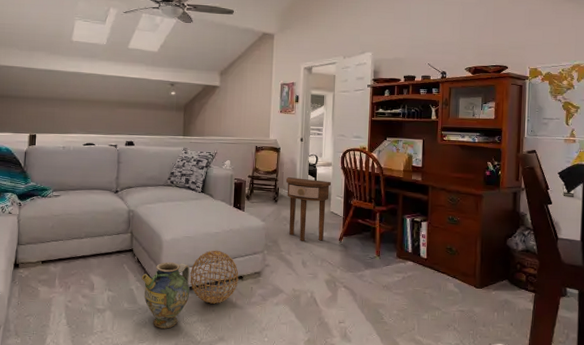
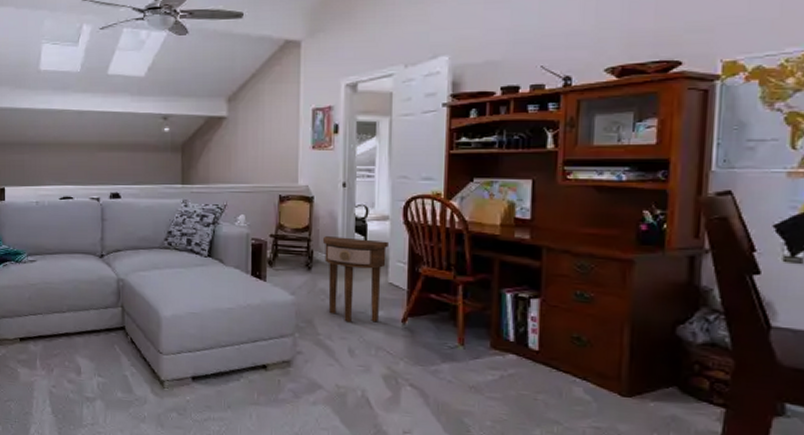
ceramic jug: present [141,262,190,329] -> none [137,344,199,426]
lantern: present [190,250,239,304] -> none [197,330,261,399]

